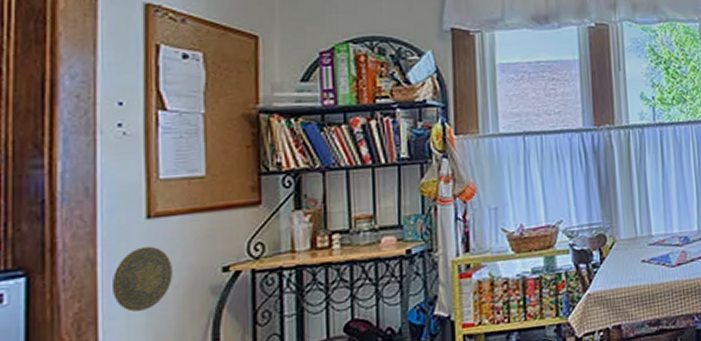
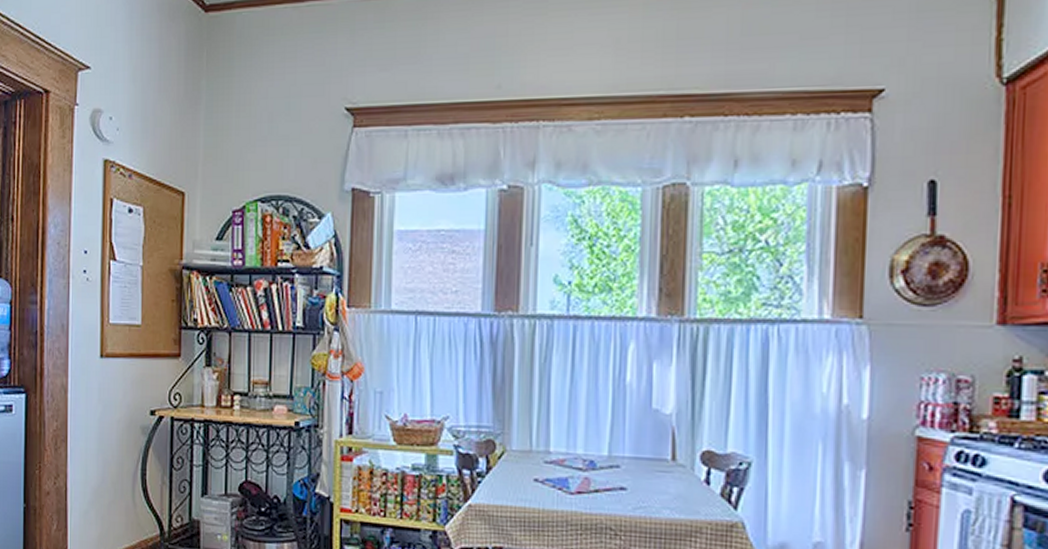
decorative plate: present [111,246,173,312] -> none [76,382,116,437]

